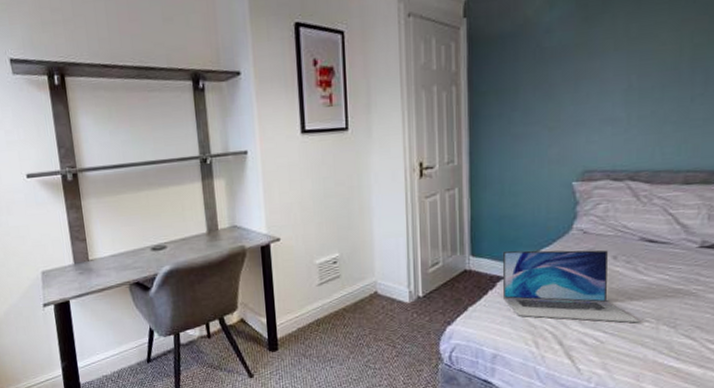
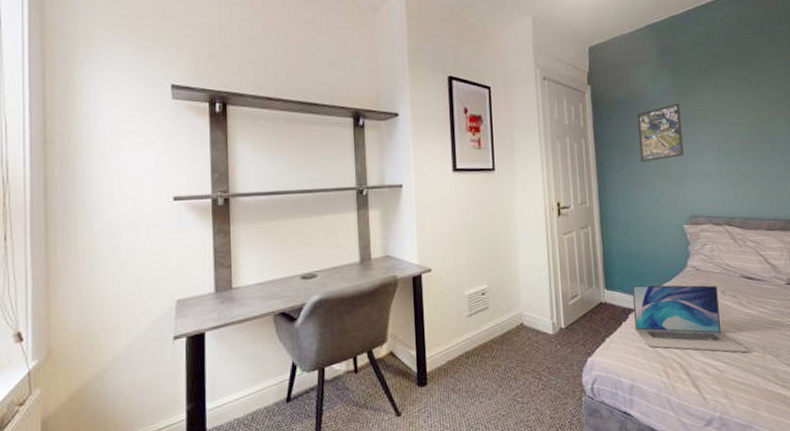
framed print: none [525,31,583,111] -> present [637,103,684,163]

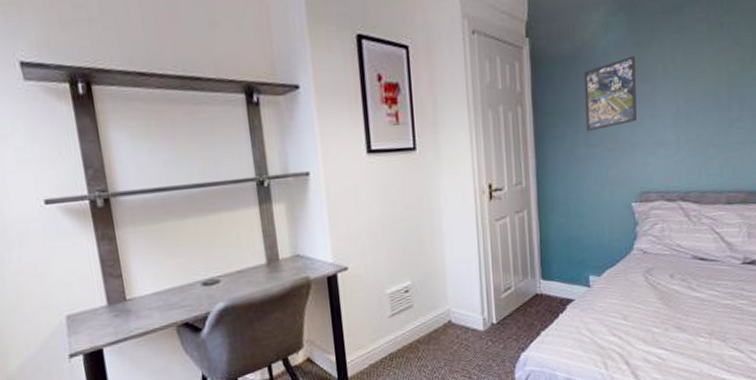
laptop: present [632,284,750,353] -> none [572,269,696,339]

